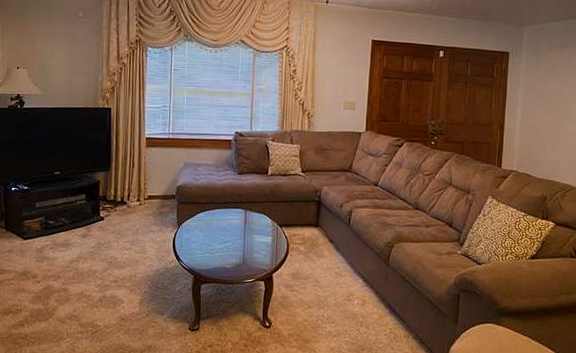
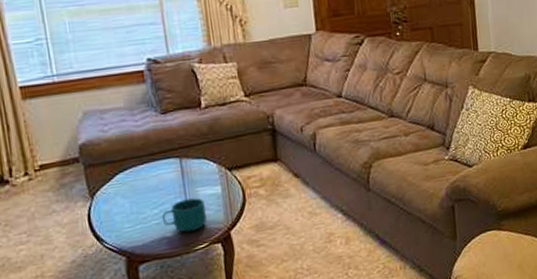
cup: none [224,242,257,268] -> present [161,198,207,233]

